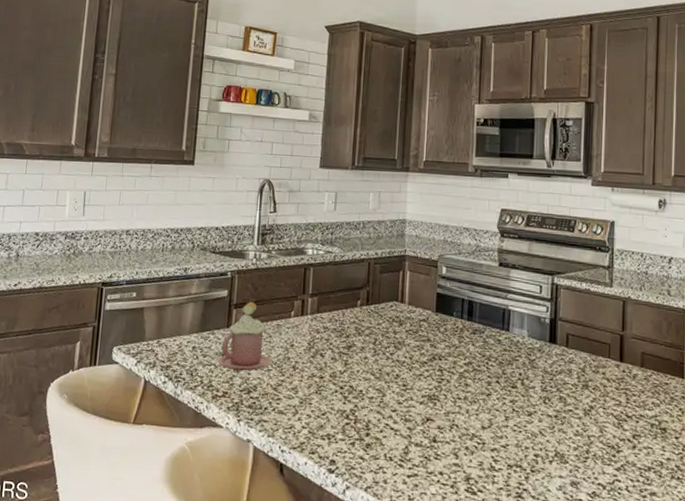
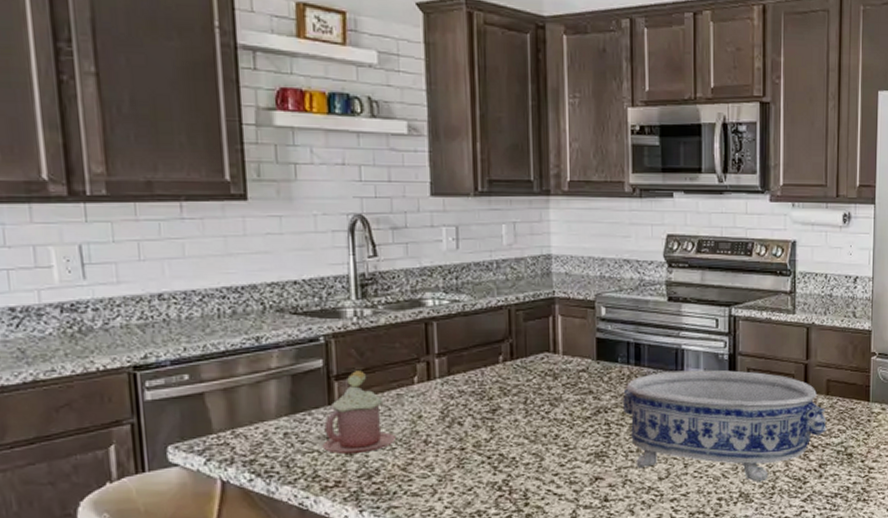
decorative bowl: none [454,328,641,444] -> present [622,369,827,482]

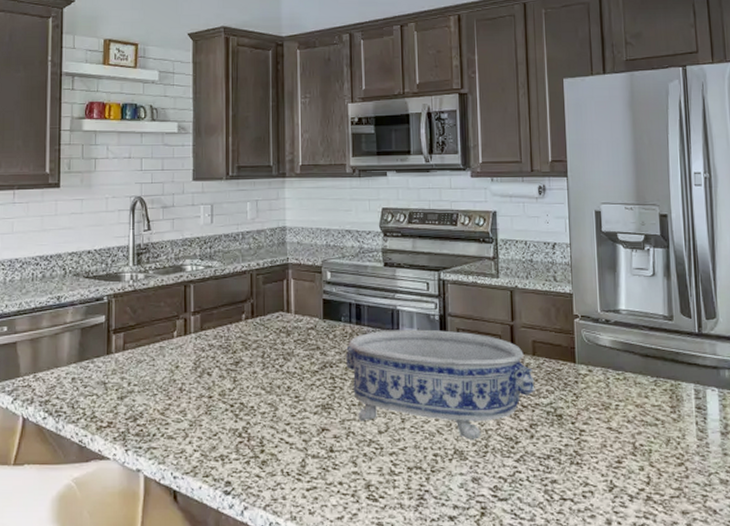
mug: present [322,371,397,454] -> none [100,326,158,399]

